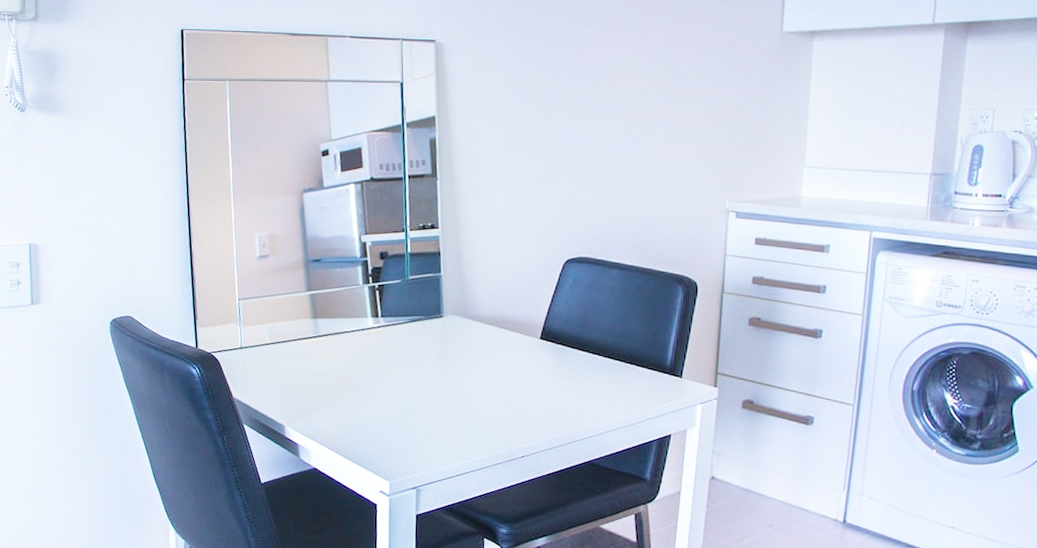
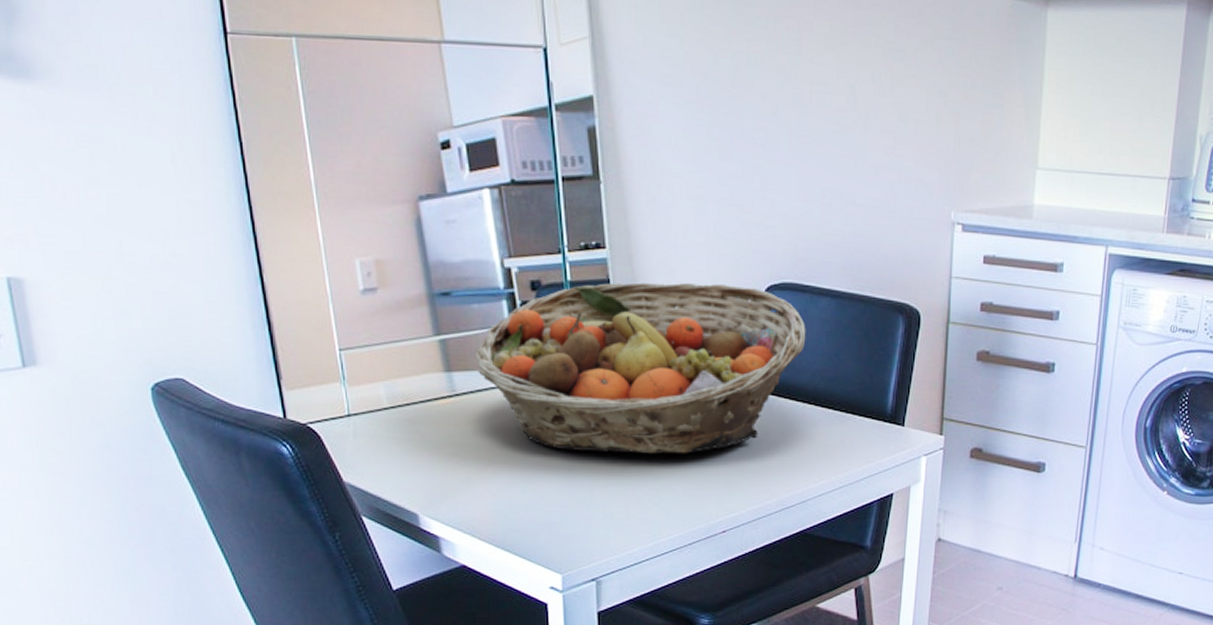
fruit basket: none [335,255,598,391] -> present [474,282,806,455]

